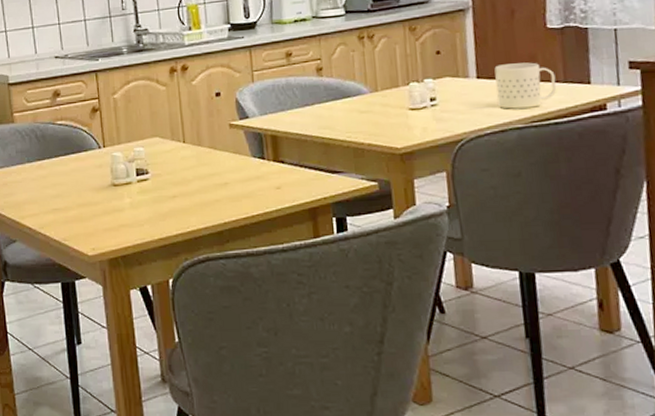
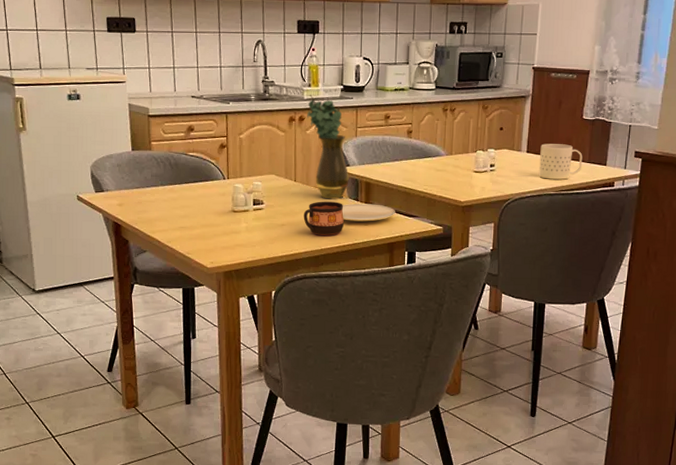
vase: none [190,39,251,160] -> present [307,94,349,199]
cup: none [198,162,250,206] -> present [303,201,344,236]
plate: none [245,161,314,185] -> present [342,203,396,222]

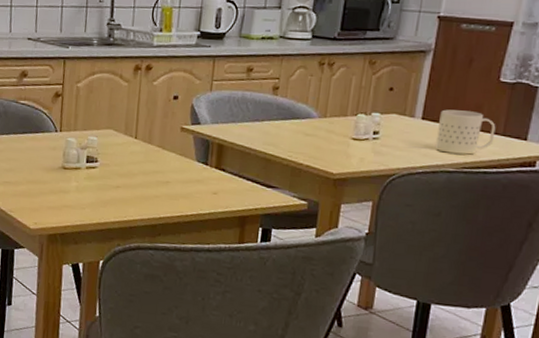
cup: present [303,201,344,236] -> none [142,162,189,203]
vase: present [307,94,349,199] -> none [155,40,199,161]
plate: present [342,203,396,222] -> none [187,167,252,190]

